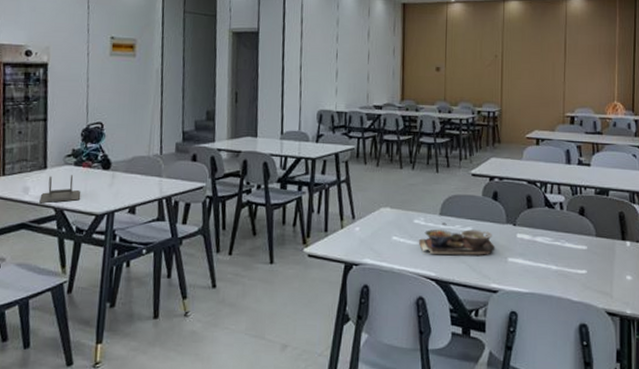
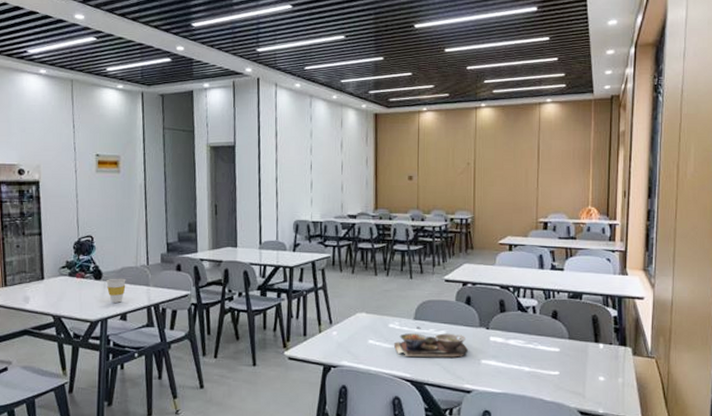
napkin holder: present [39,175,80,204] -> none [39,285,75,312]
cup: none [115,168,137,195] -> present [106,278,126,303]

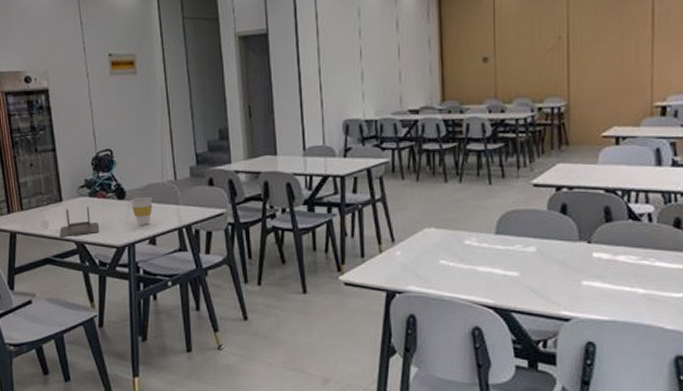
napkin holder: none [39,285,75,312] -> present [60,207,99,238]
food tray: present [394,326,468,359] -> none [472,242,564,280]

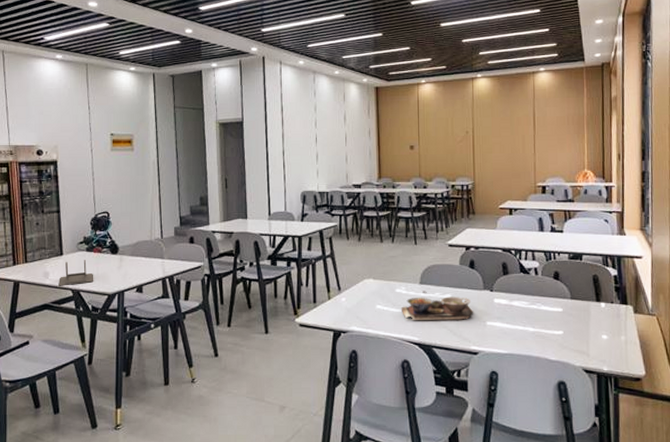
cup: present [130,196,153,225] -> none [122,252,141,276]
food tray: none [472,242,564,280] -> present [402,291,473,321]

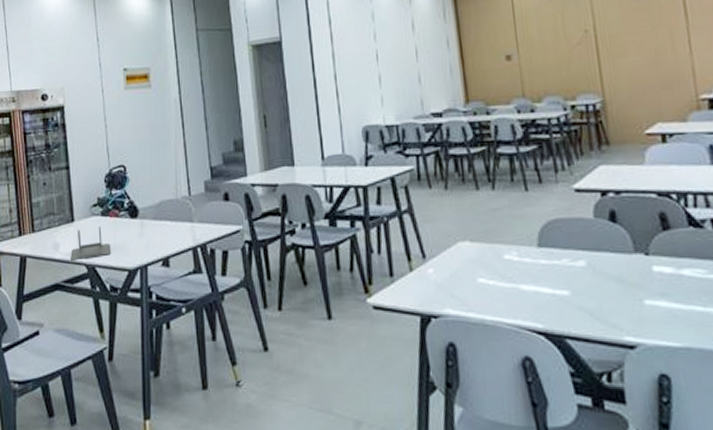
food tray: present [402,291,473,321] -> none [514,256,622,300]

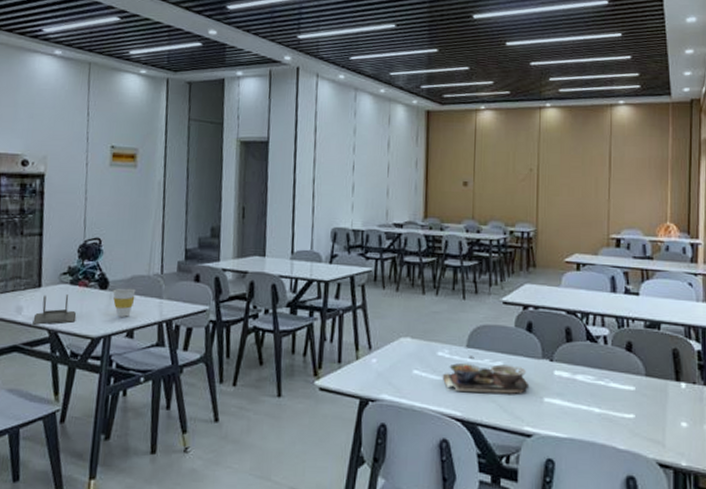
cup: none [143,214,166,245] -> present [113,288,136,317]
food tray: none [514,256,622,300] -> present [443,356,528,395]

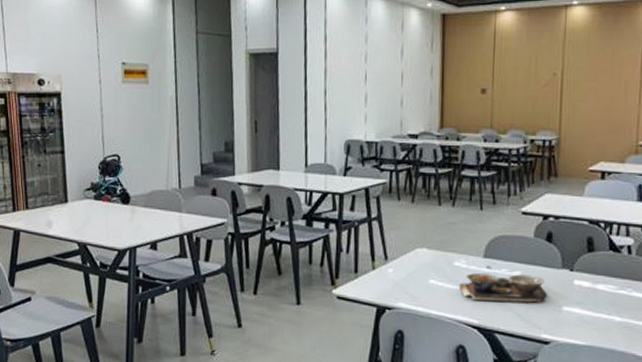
napkin holder: present [33,294,76,325] -> none [63,209,102,238]
cup: present [113,288,136,317] -> none [135,202,156,230]

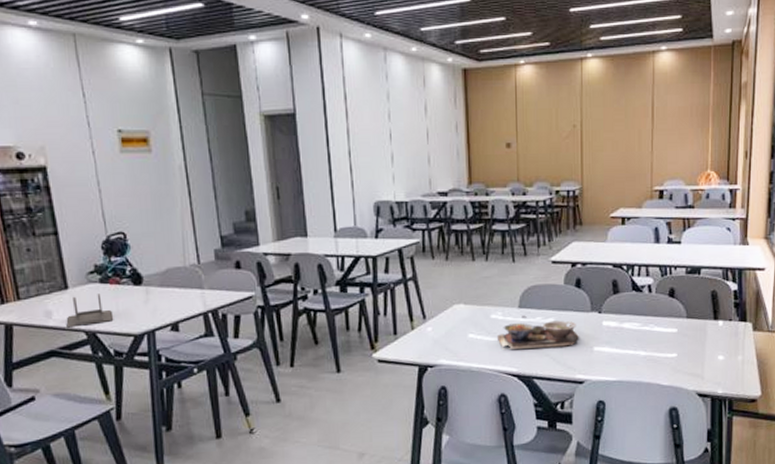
napkin holder: none [63,209,102,238] -> present [66,294,113,328]

